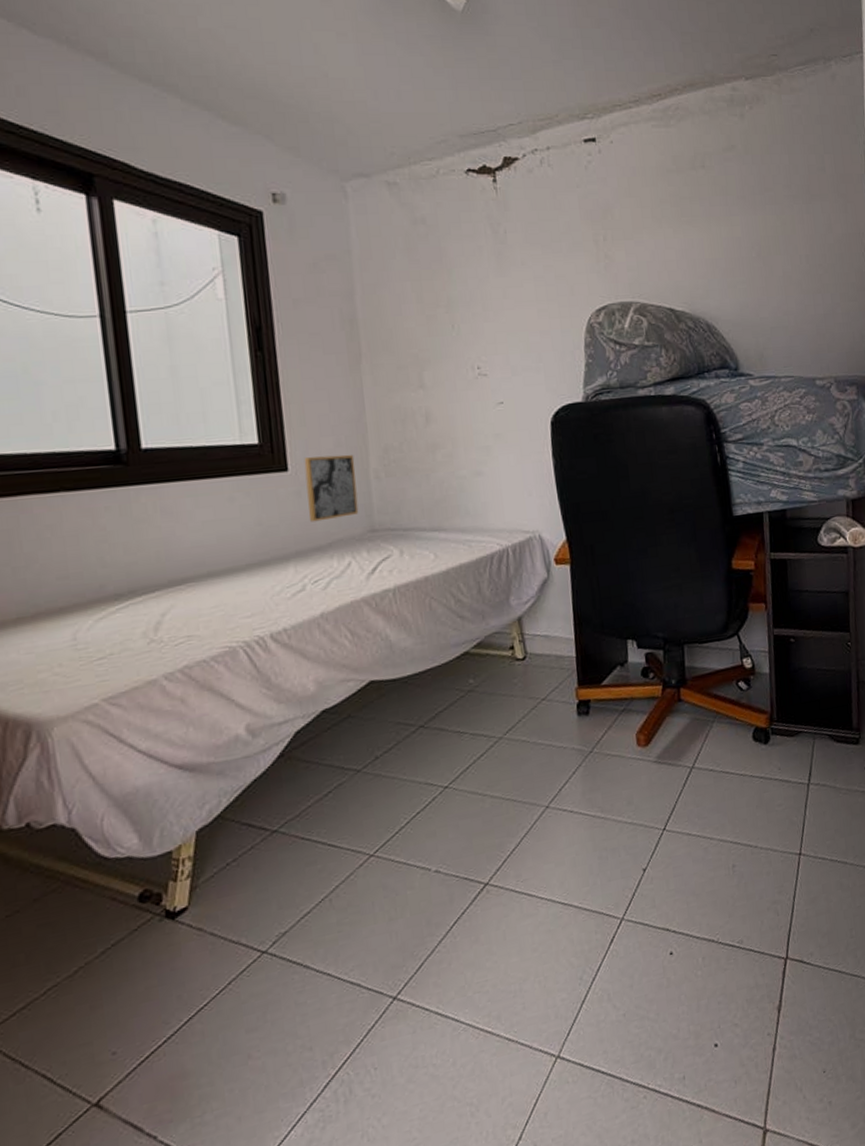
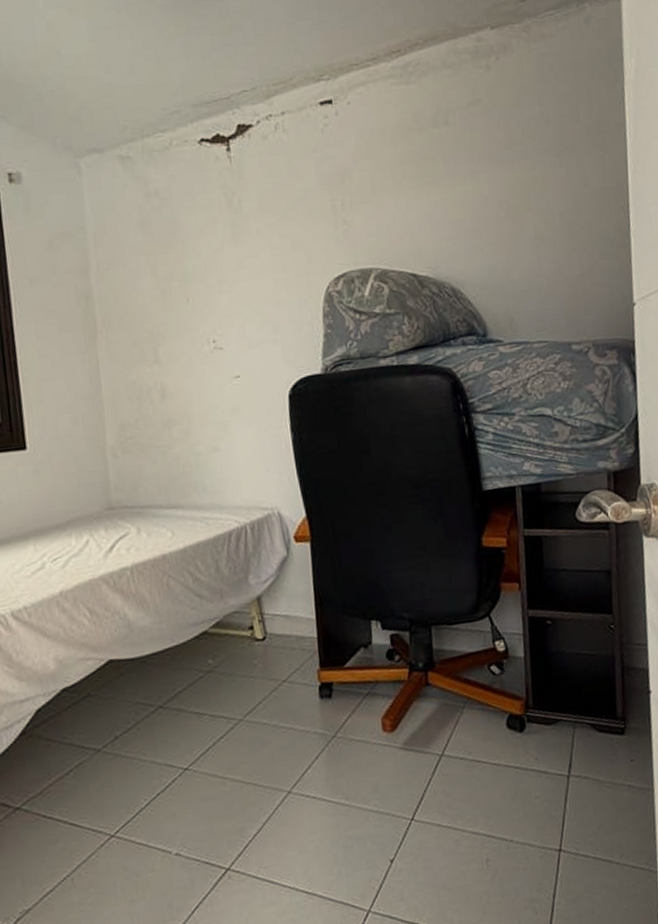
wall art: present [304,454,359,522] -> none [41,432,96,501]

